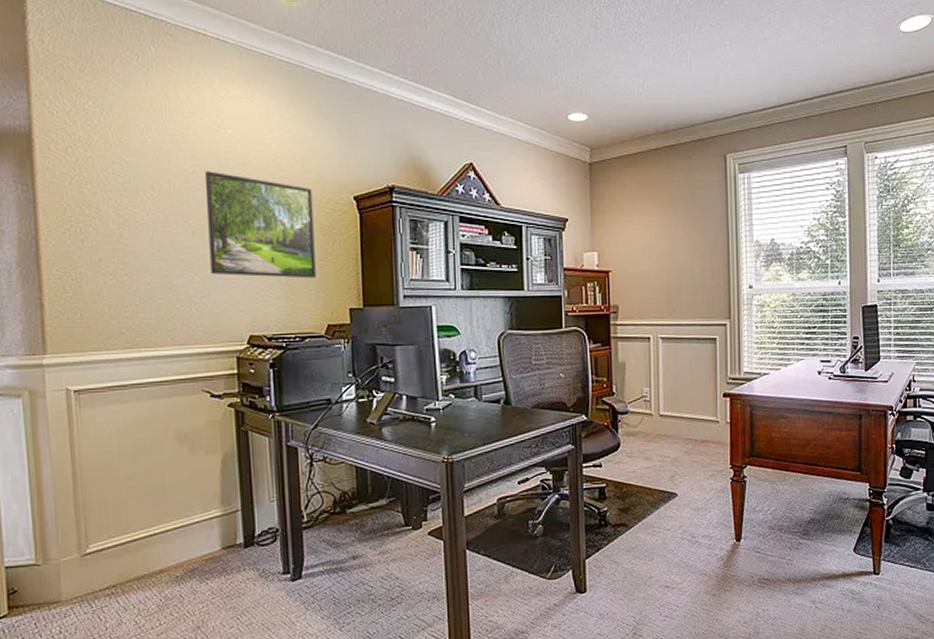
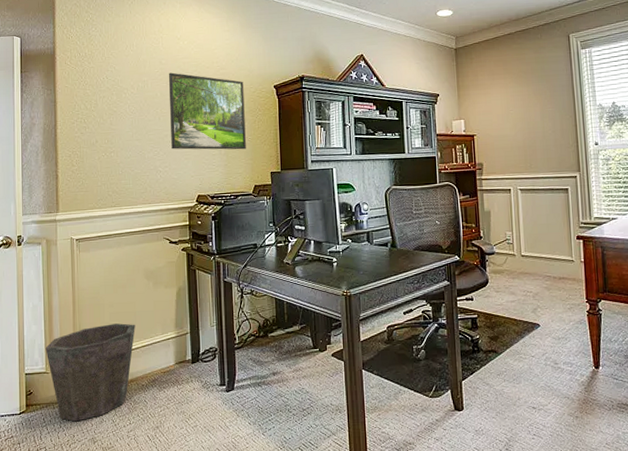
waste bin: none [34,499,165,626] -> present [45,323,135,422]

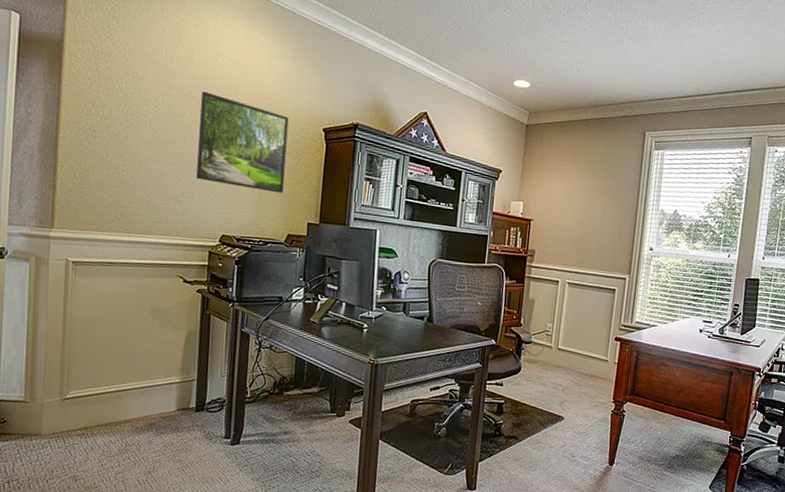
waste bin: present [45,323,135,422] -> none [25,359,135,457]

